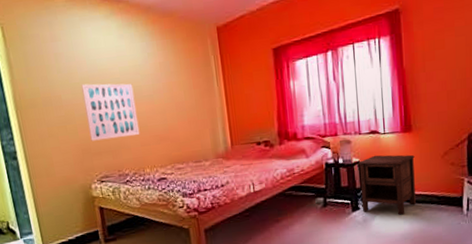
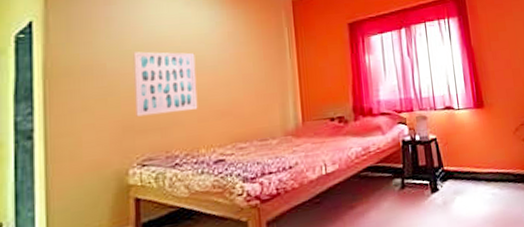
nightstand: present [357,154,416,215] -> none [434,131,494,196]

